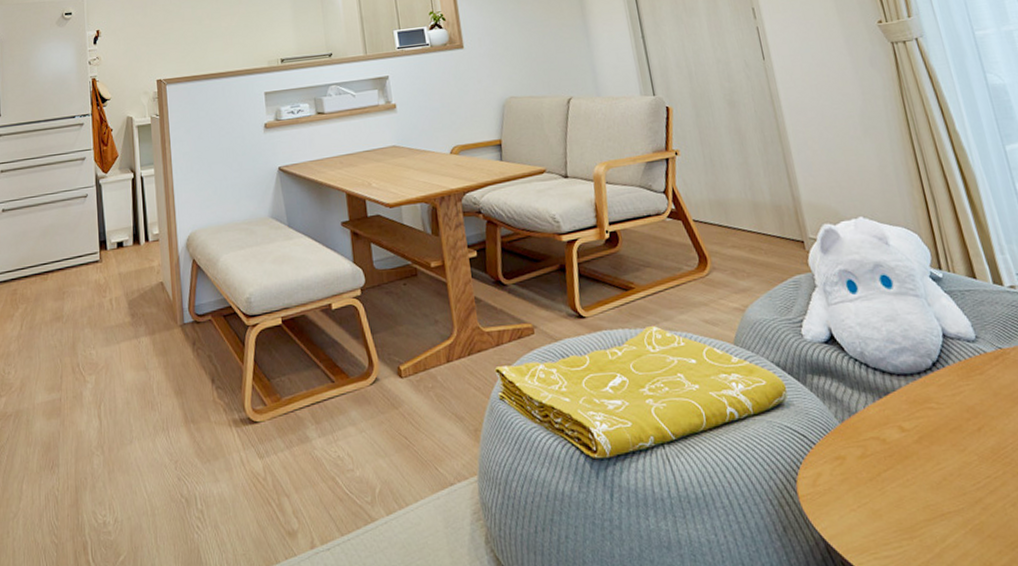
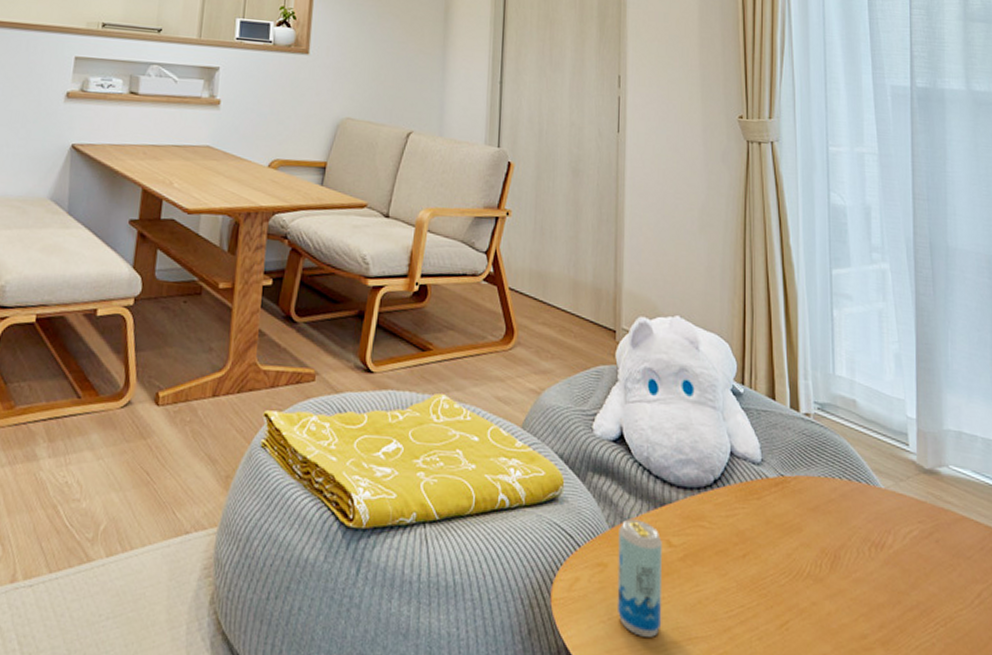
beverage can: none [849,411,912,519] -> present [617,519,663,637]

